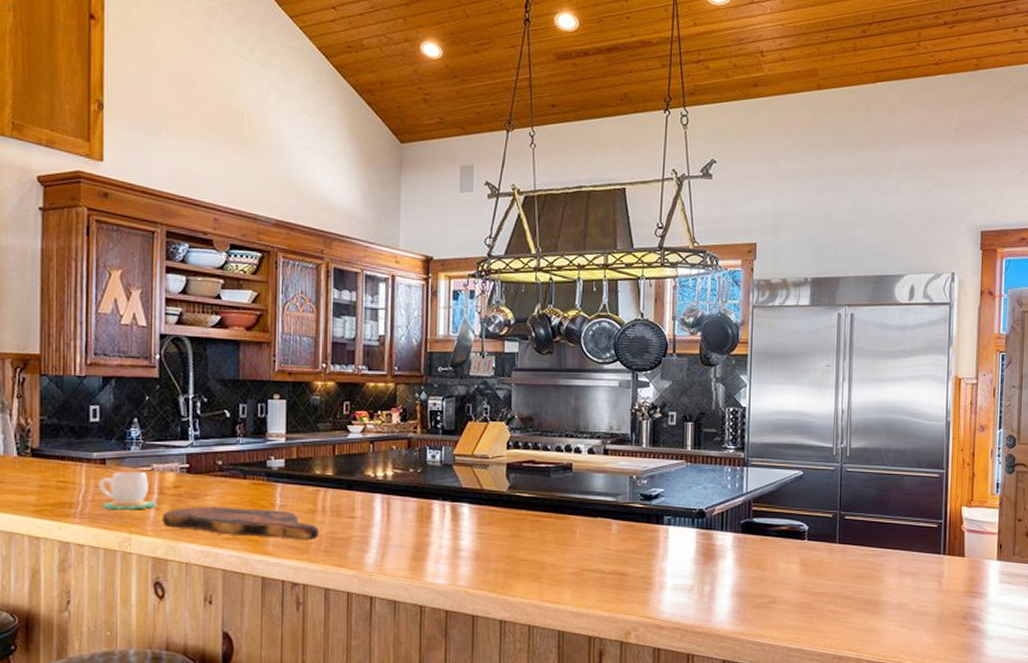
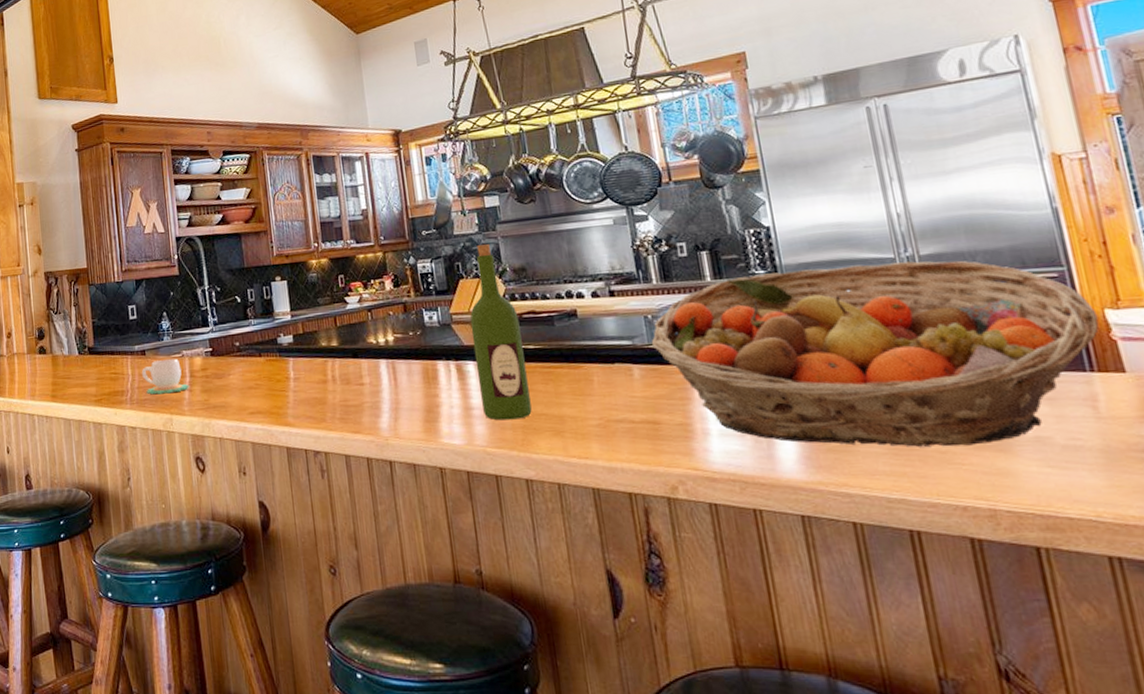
cutting board: present [162,506,320,541] -> none [195,382,333,411]
wine bottle: none [470,389,518,563] -> present [470,244,532,421]
fruit basket: none [631,449,957,608] -> present [651,260,1100,447]

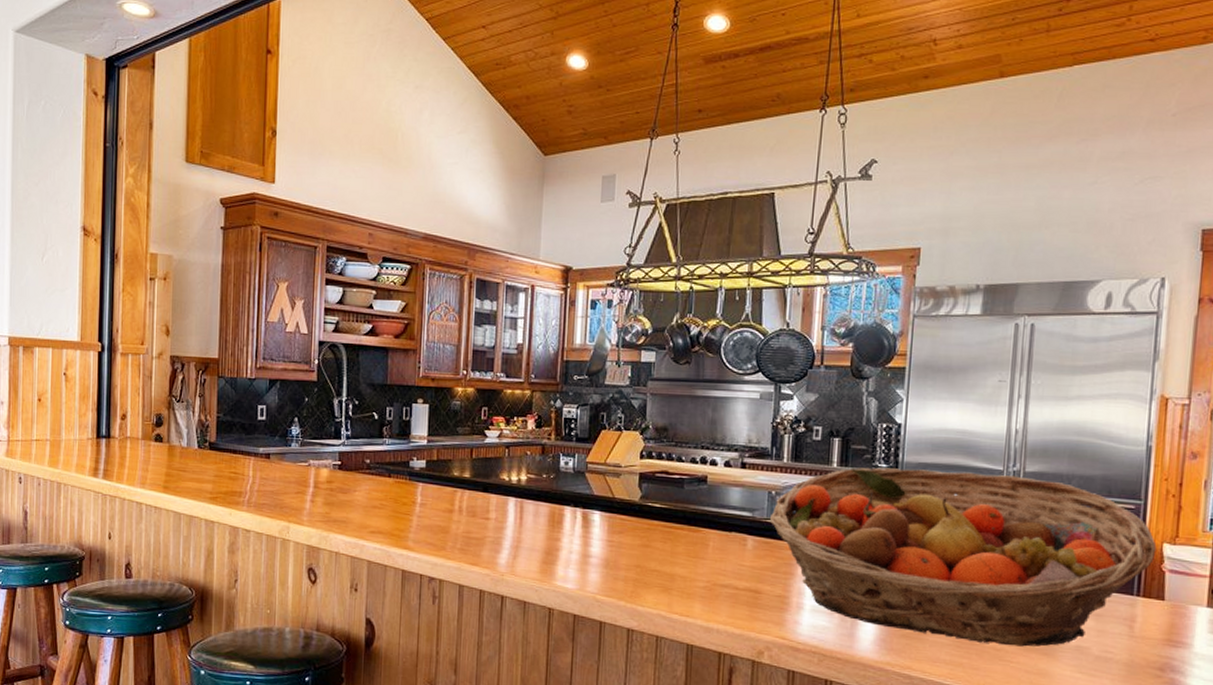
mug: present [141,358,189,395] -> none [263,465,312,501]
wine bottle: present [470,244,532,421] -> none [600,399,651,572]

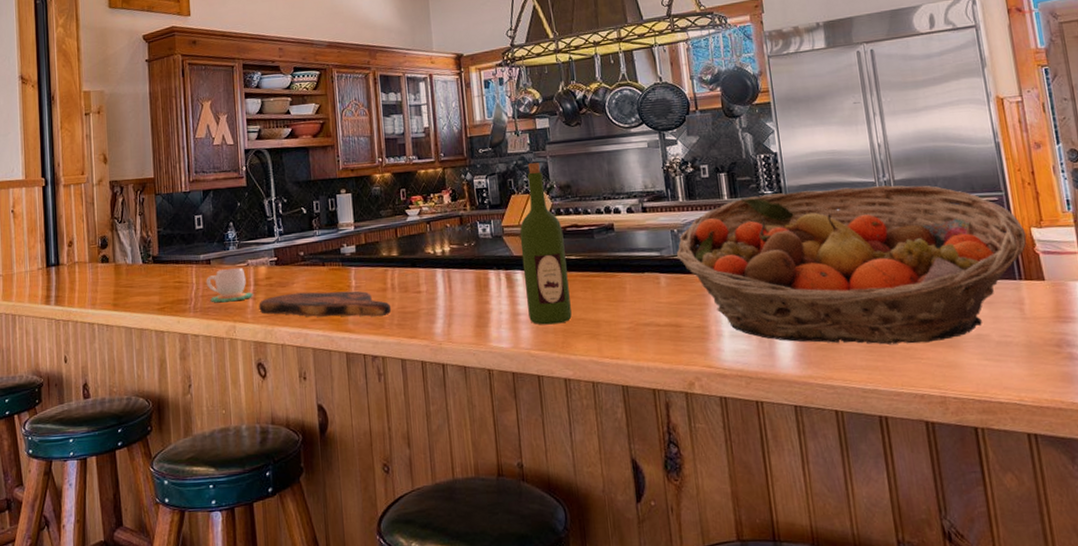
mug: none [263,465,312,501] -> present [206,267,253,303]
cutting board: none [316,501,456,539] -> present [259,290,392,317]
wine bottle: none [600,399,651,572] -> present [519,163,572,325]

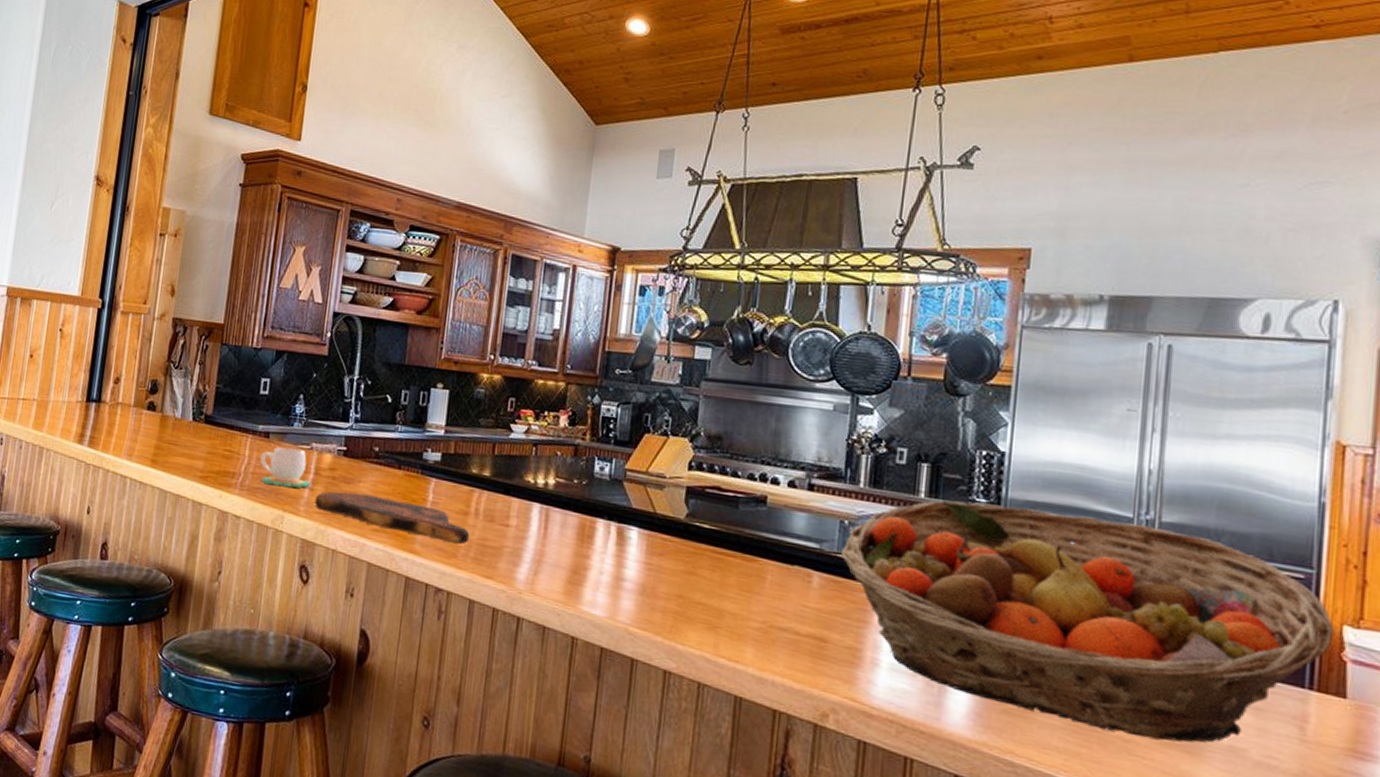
wine bottle: present [519,163,572,325] -> none [635,399,701,603]

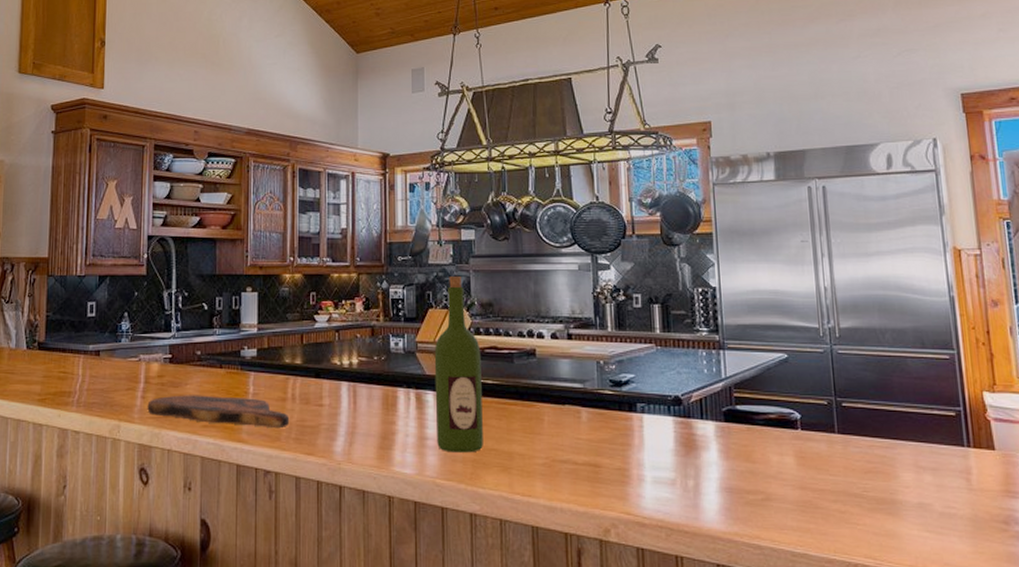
mug: present [259,447,311,488] -> none [92,362,142,399]
wine bottle: none [635,399,701,603] -> present [434,277,483,453]
fruit basket: present [840,500,1335,743] -> none [600,331,978,507]

